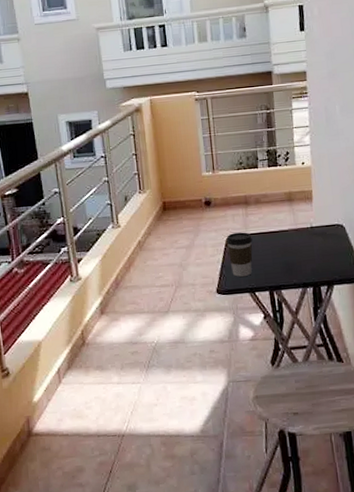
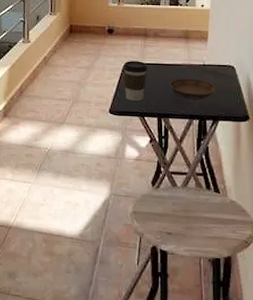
saucer: none [277,243,328,266] -> present [169,78,216,100]

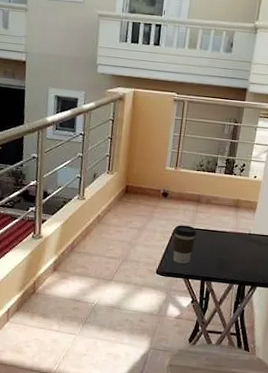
saucer: present [169,78,216,100] -> none [215,245,258,266]

